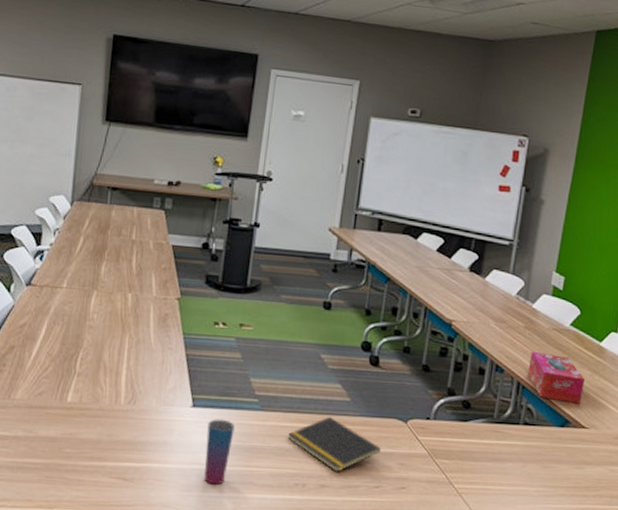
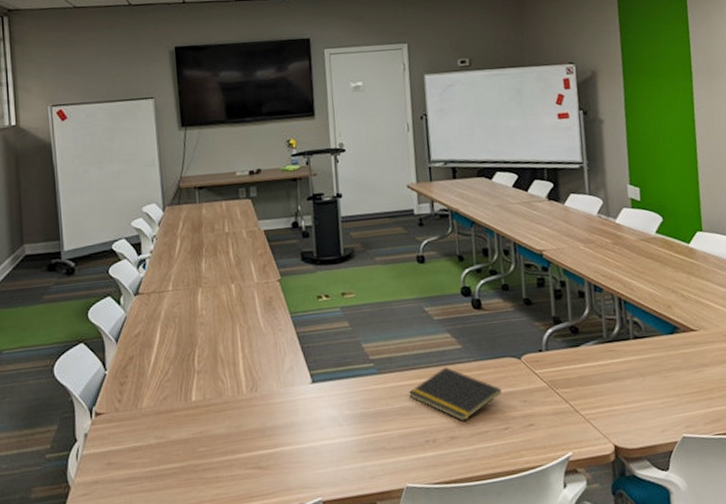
cup: present [204,419,235,485] -> none [330,389,357,457]
tissue box: present [528,351,585,404] -> none [624,264,685,309]

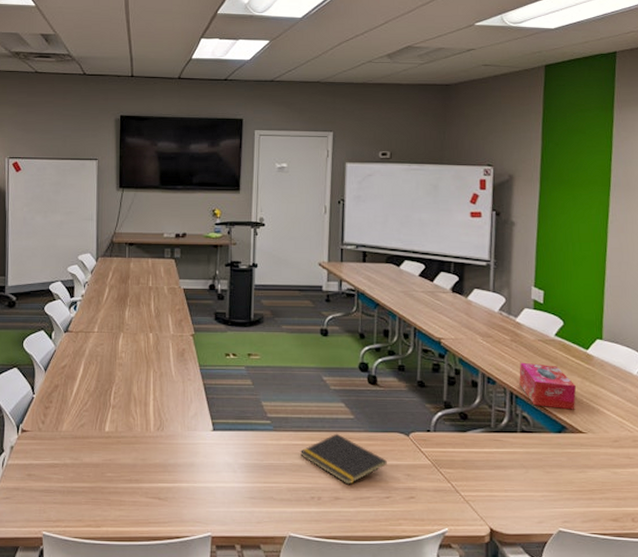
tissue box: none [624,264,685,309] -> present [519,362,576,410]

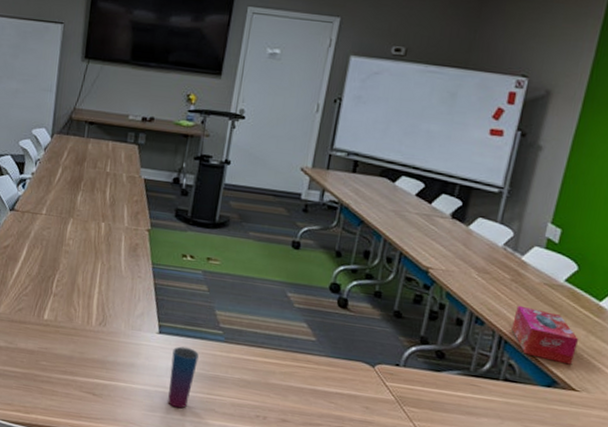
cup: none [228,440,252,501] -> present [168,346,199,409]
notepad: present [299,433,387,485] -> none [250,353,346,409]

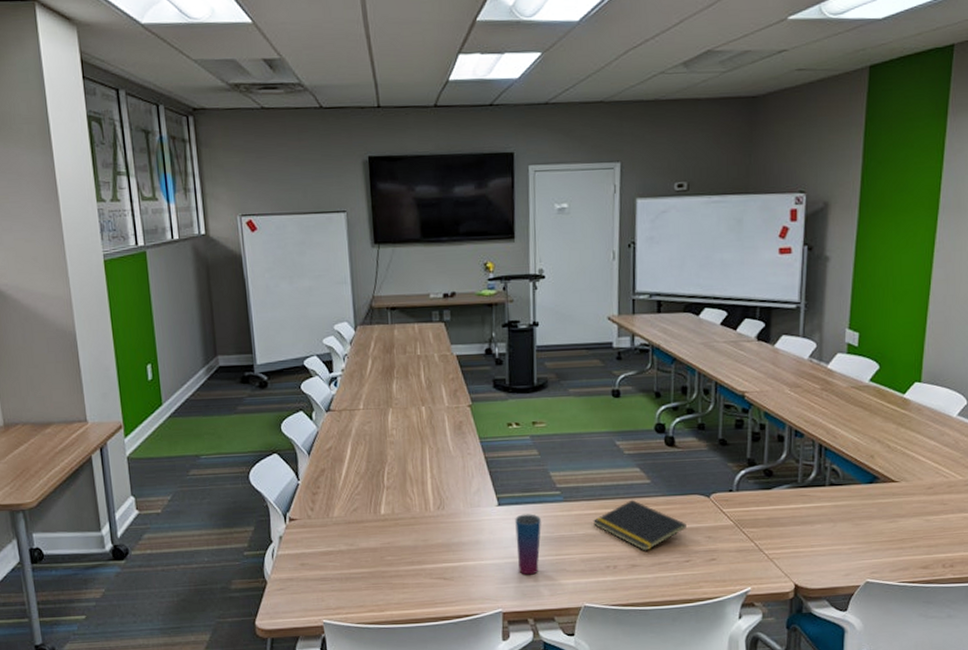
notepad: none [250,353,346,409] -> present [592,499,686,551]
tissue box: present [511,305,578,365] -> none [829,412,890,459]

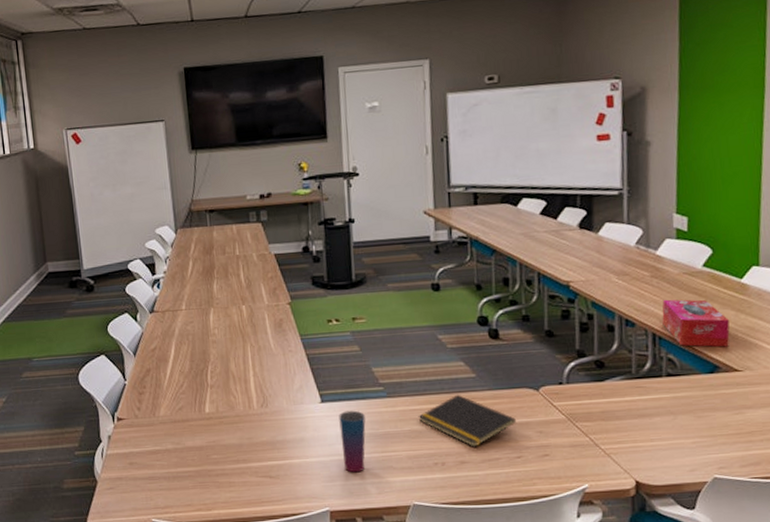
tissue box: none [829,412,890,459] -> present [662,299,730,347]

